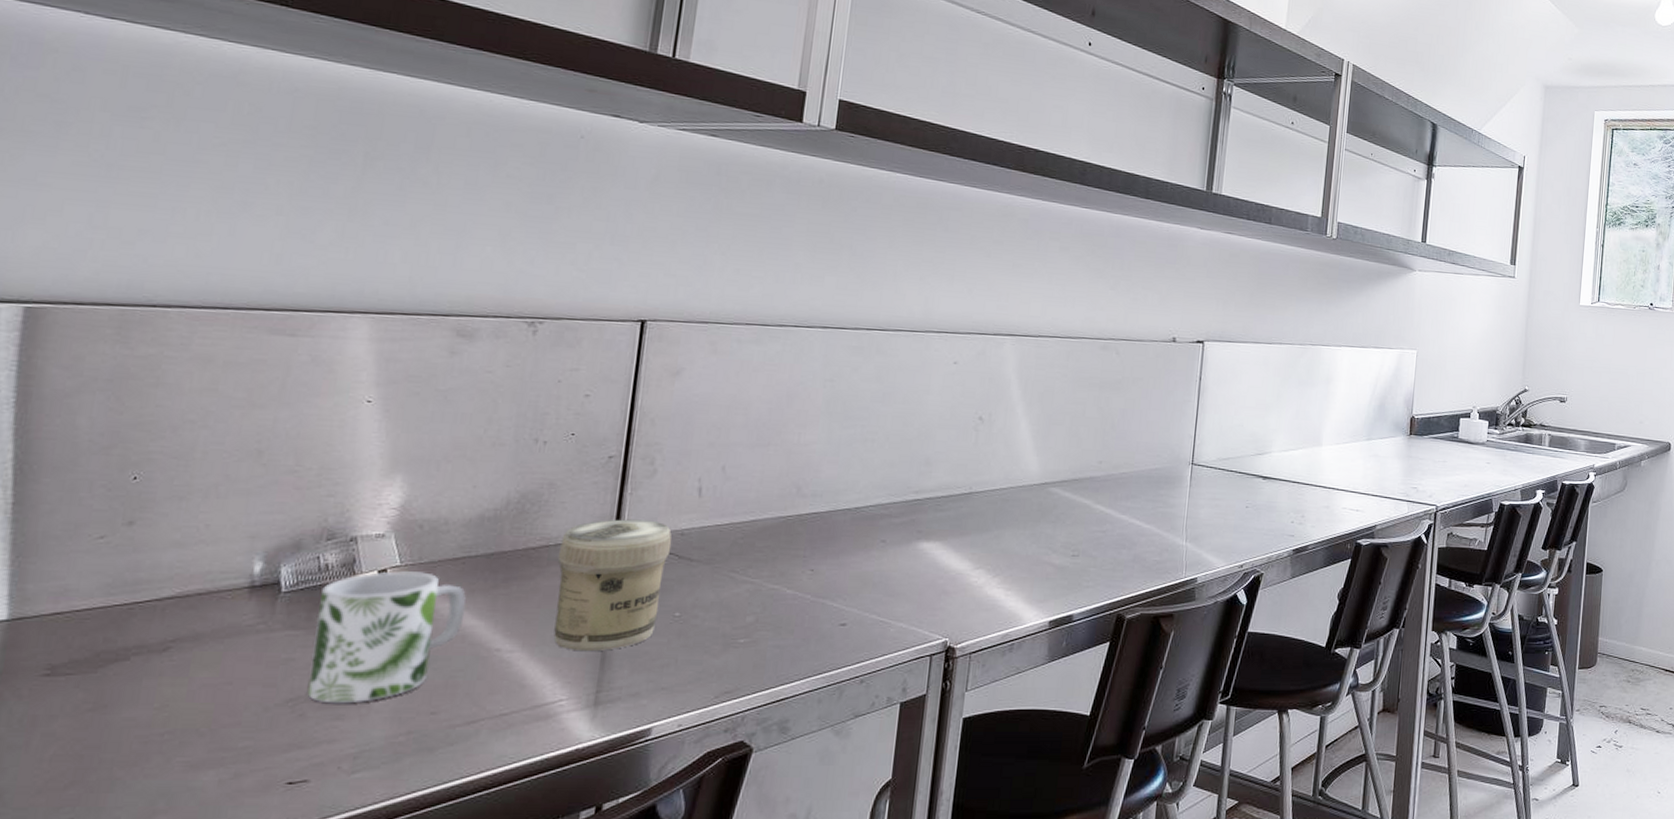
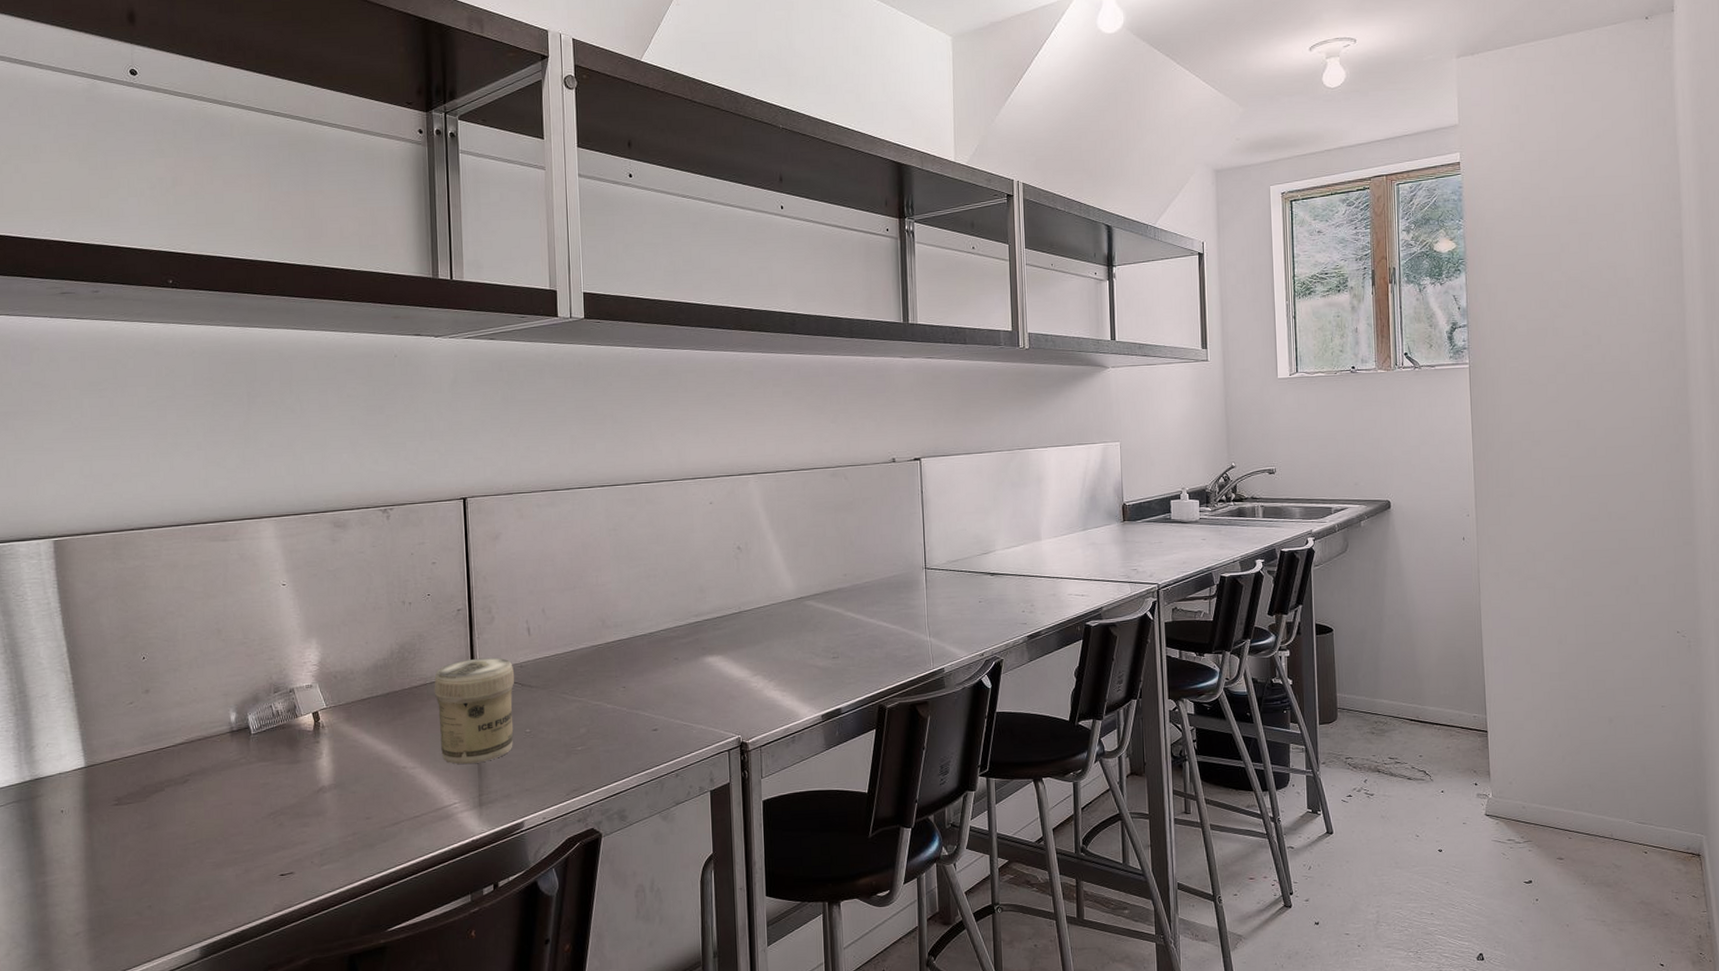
mug: present [307,571,466,704] -> none [277,711,377,815]

